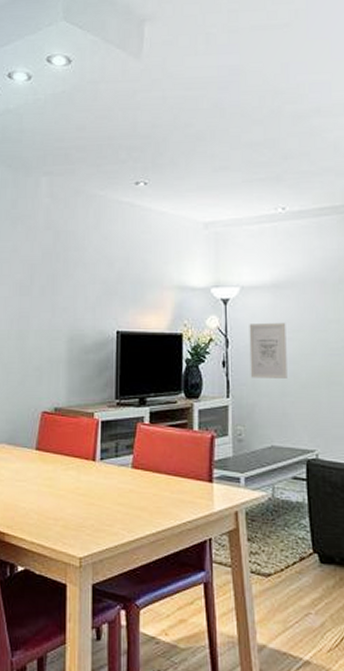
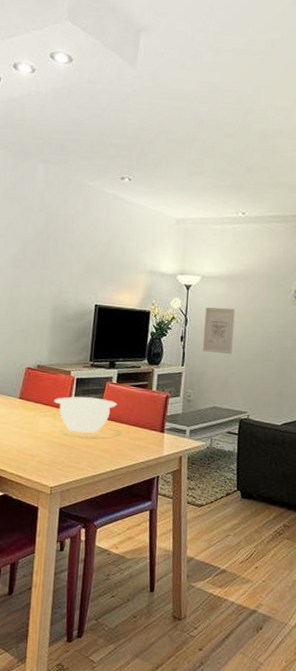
mixing bowl: none [76,442,152,487] -> present [54,396,117,433]

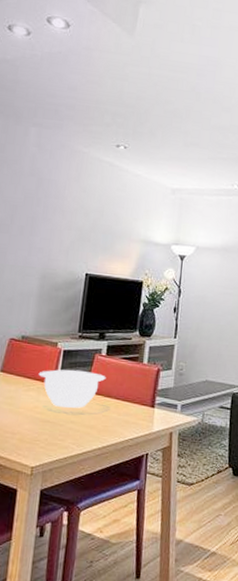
wall art: present [202,307,235,355] -> none [195,278,229,327]

